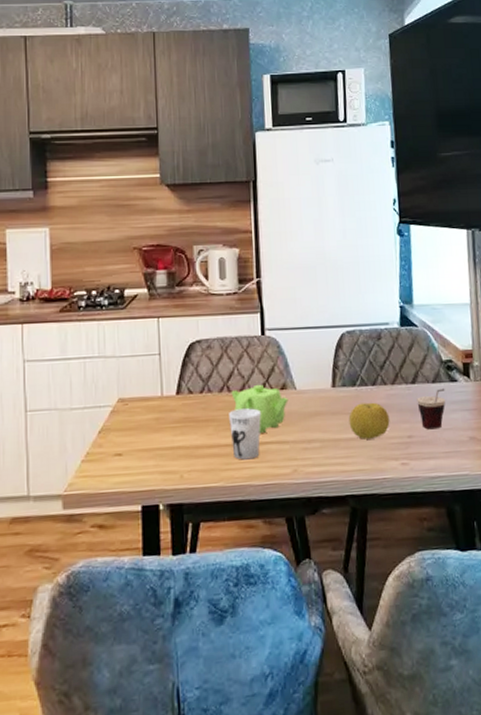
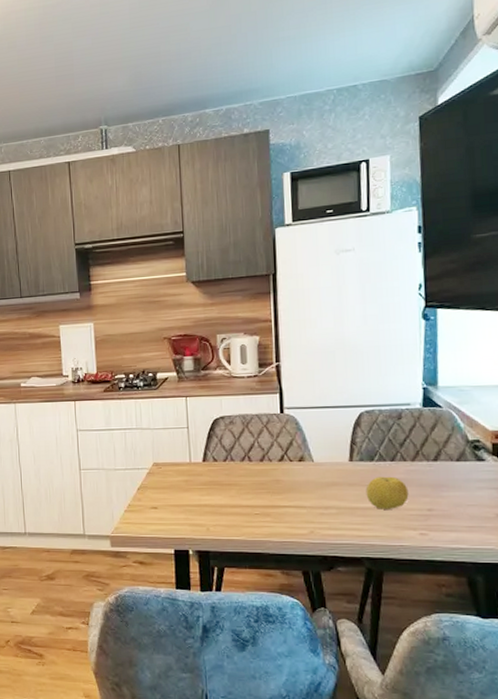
cup: present [229,408,261,460] -> none [250,476,280,520]
teapot: present [231,384,288,433] -> none [252,456,306,498]
cup: present [417,388,446,430] -> none [438,467,471,505]

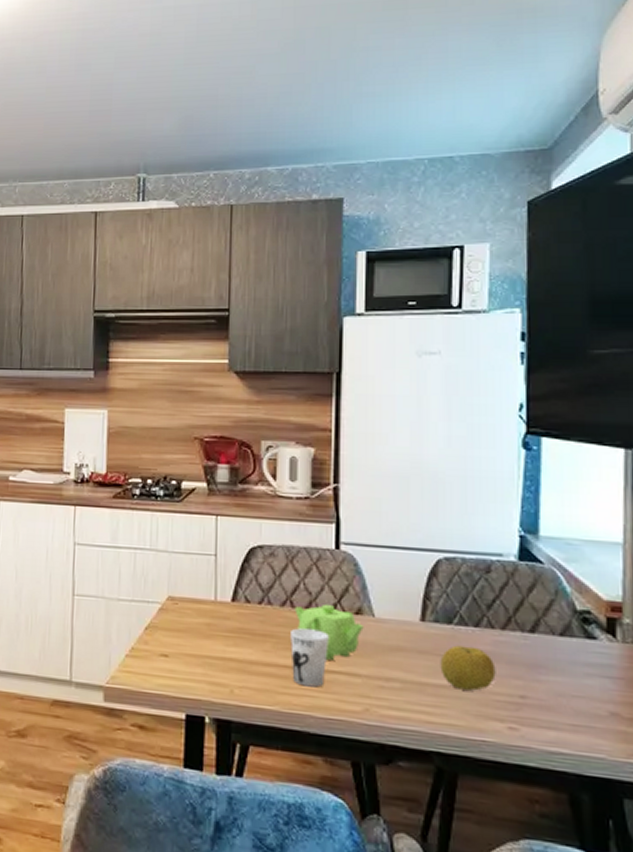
cup: none [250,476,280,520] -> present [290,628,329,688]
teapot: none [252,456,306,498] -> present [294,604,364,660]

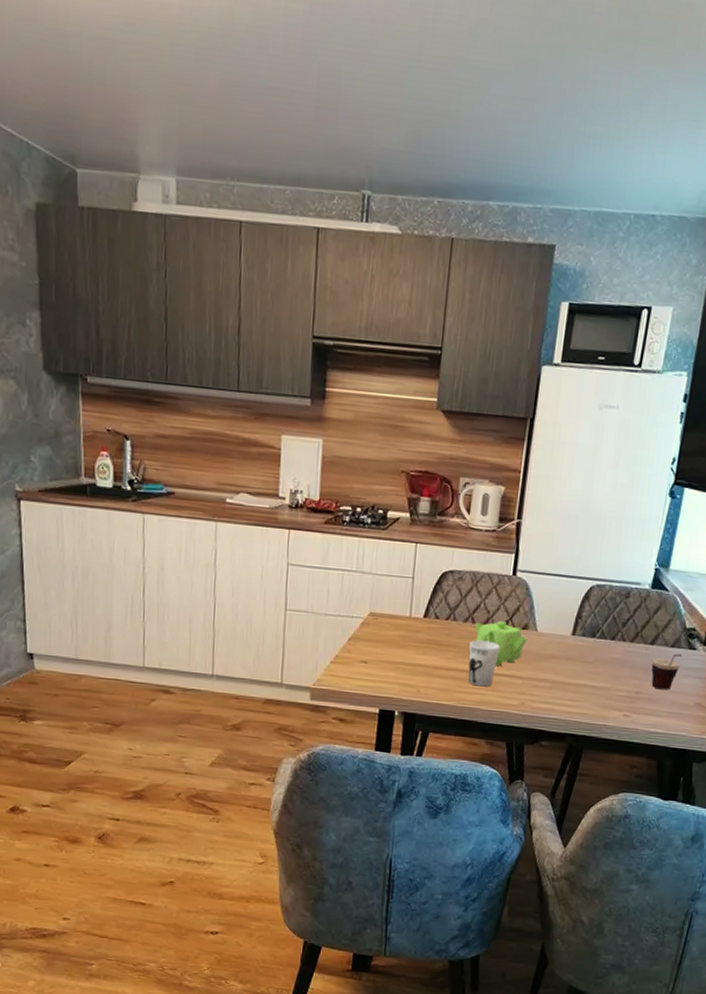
fruit: present [440,645,496,691] -> none [581,654,622,689]
cup: none [536,644,578,694] -> present [651,653,682,690]

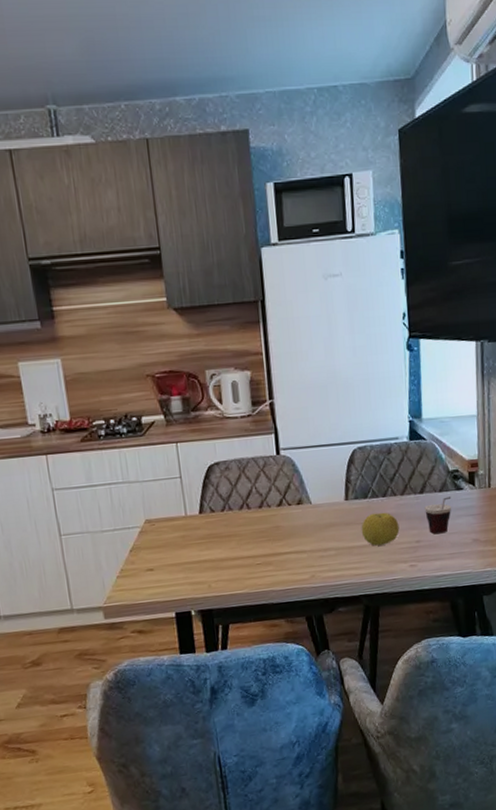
cup: present [467,640,500,687] -> none [250,523,280,569]
teapot: present [474,620,528,666] -> none [250,500,305,545]
fruit: none [581,654,622,689] -> present [361,512,400,546]

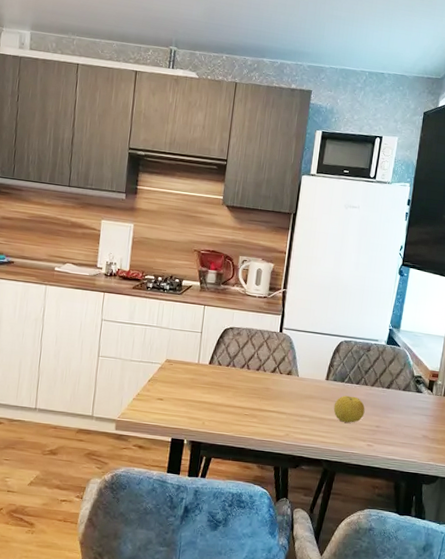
cup: present [424,496,452,535] -> none [388,396,412,425]

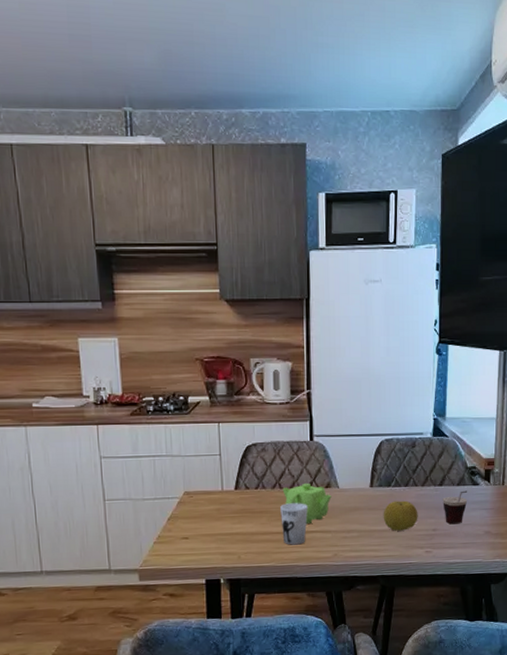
cup: none [243,383,269,421] -> present [280,503,308,545]
teapot: none [249,367,292,404] -> present [282,482,332,524]
cup: none [388,396,412,425] -> present [443,490,468,525]

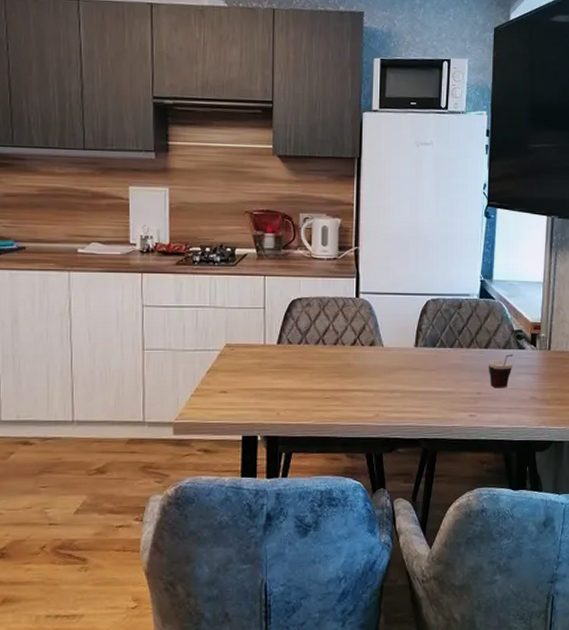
cup: present [280,503,308,545] -> none [323,360,351,403]
teapot: present [282,482,332,524] -> none [325,340,376,382]
fruit: present [383,500,418,531] -> none [427,362,463,393]

